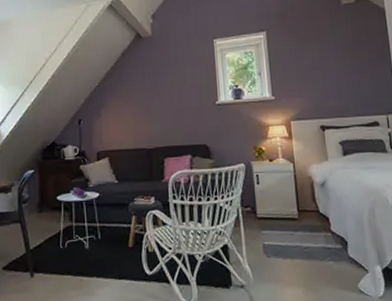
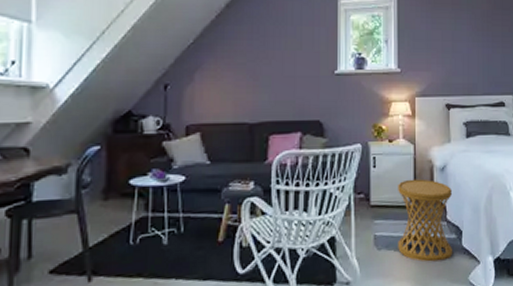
side table: none [281,193,340,270] -> present [398,179,453,262]

